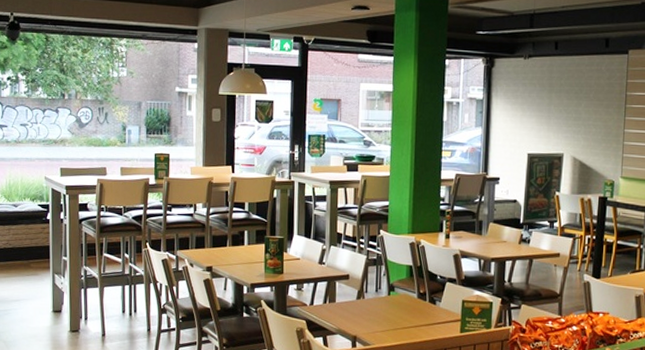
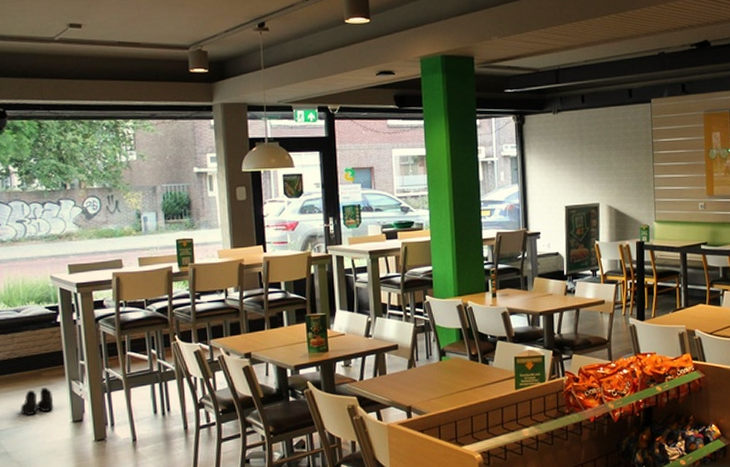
boots: none [11,277,39,301] -> present [21,387,54,415]

